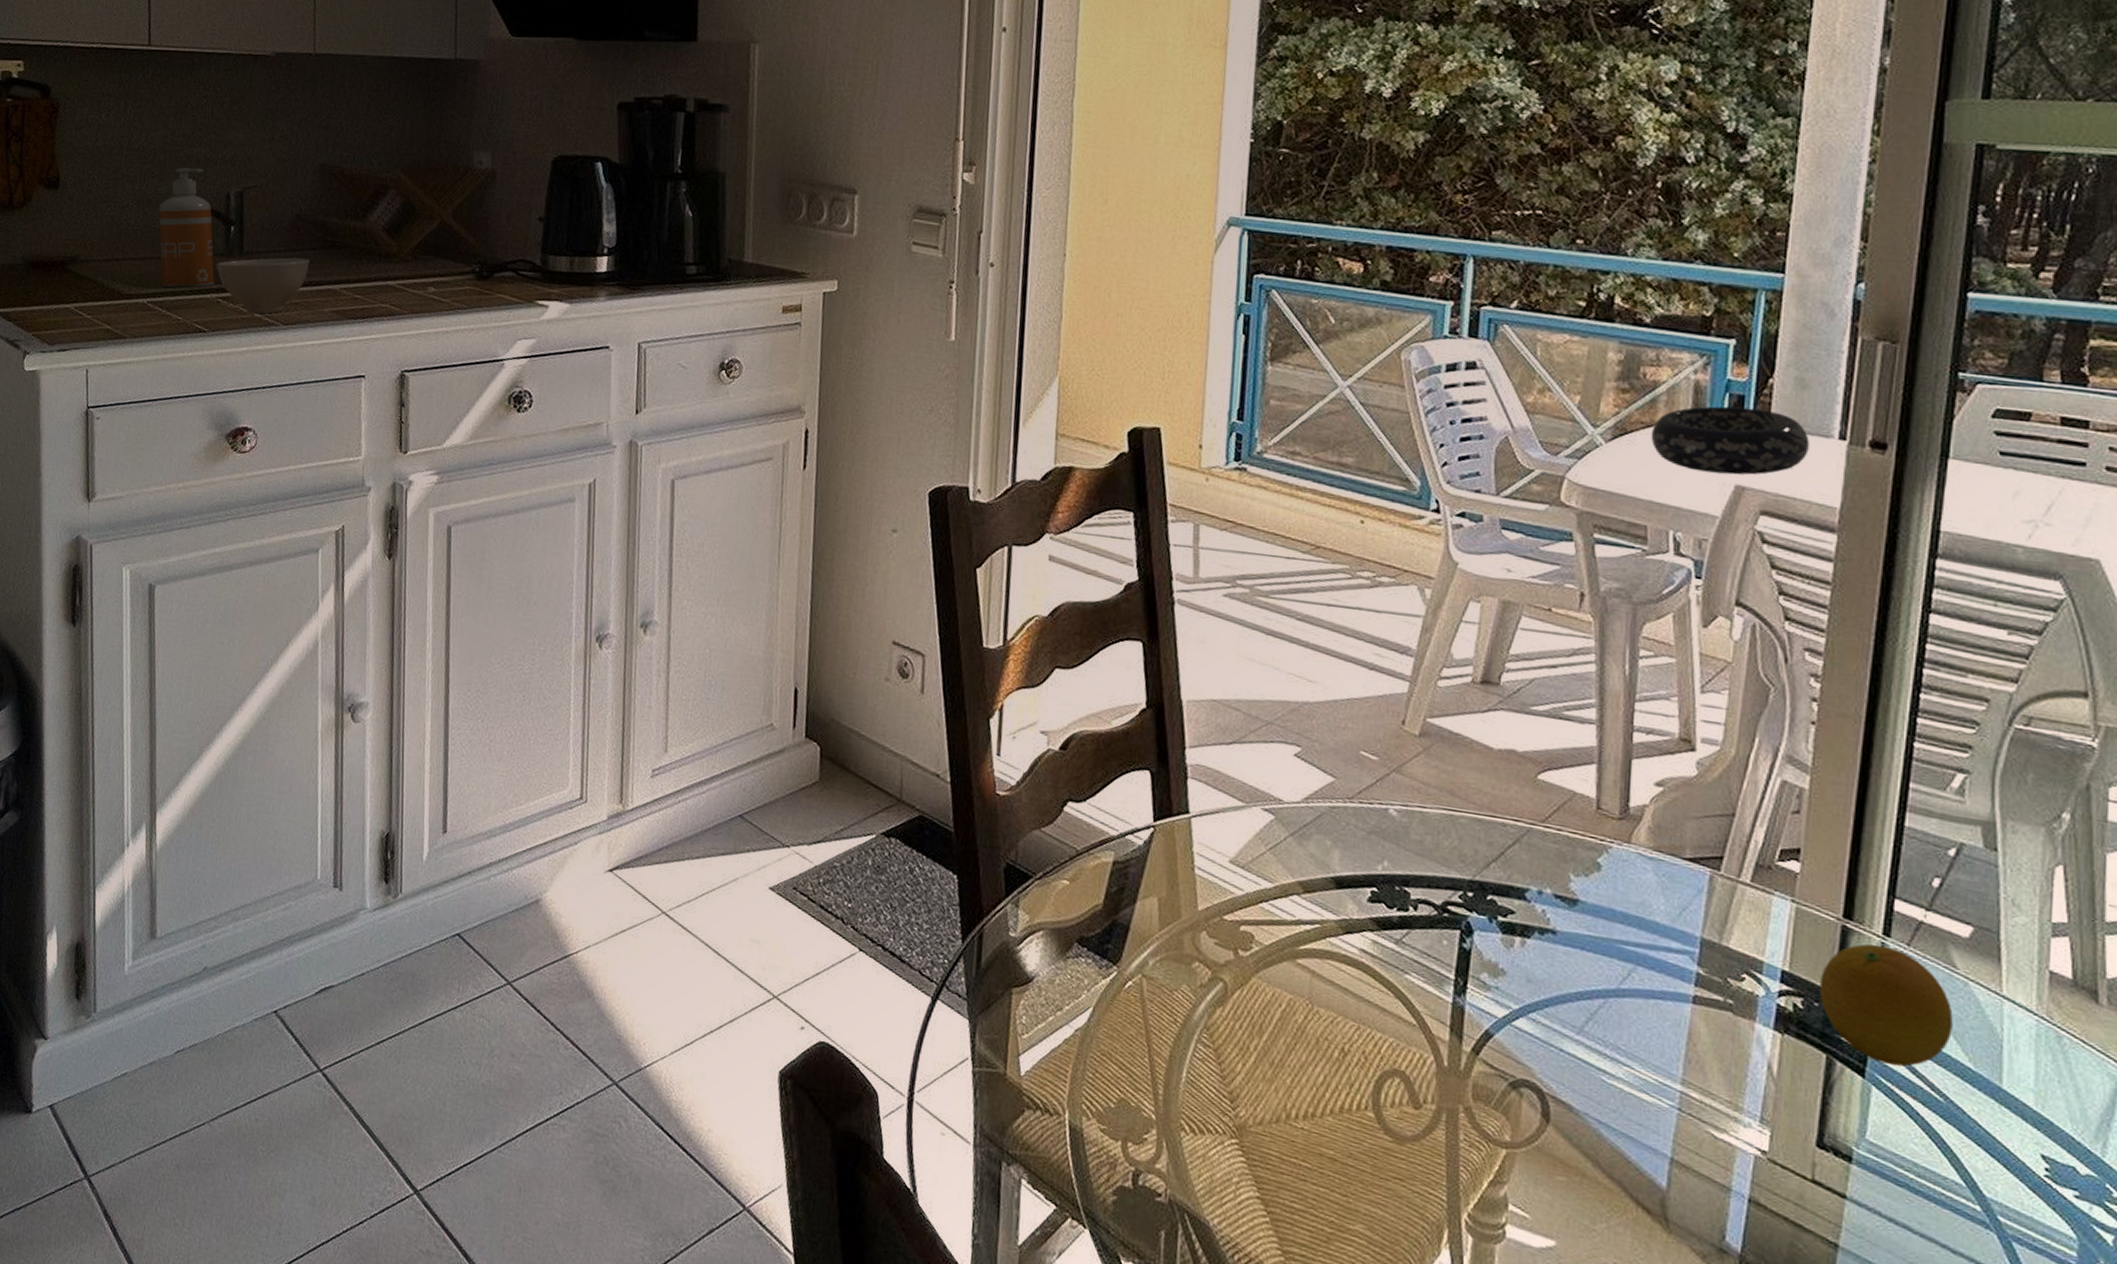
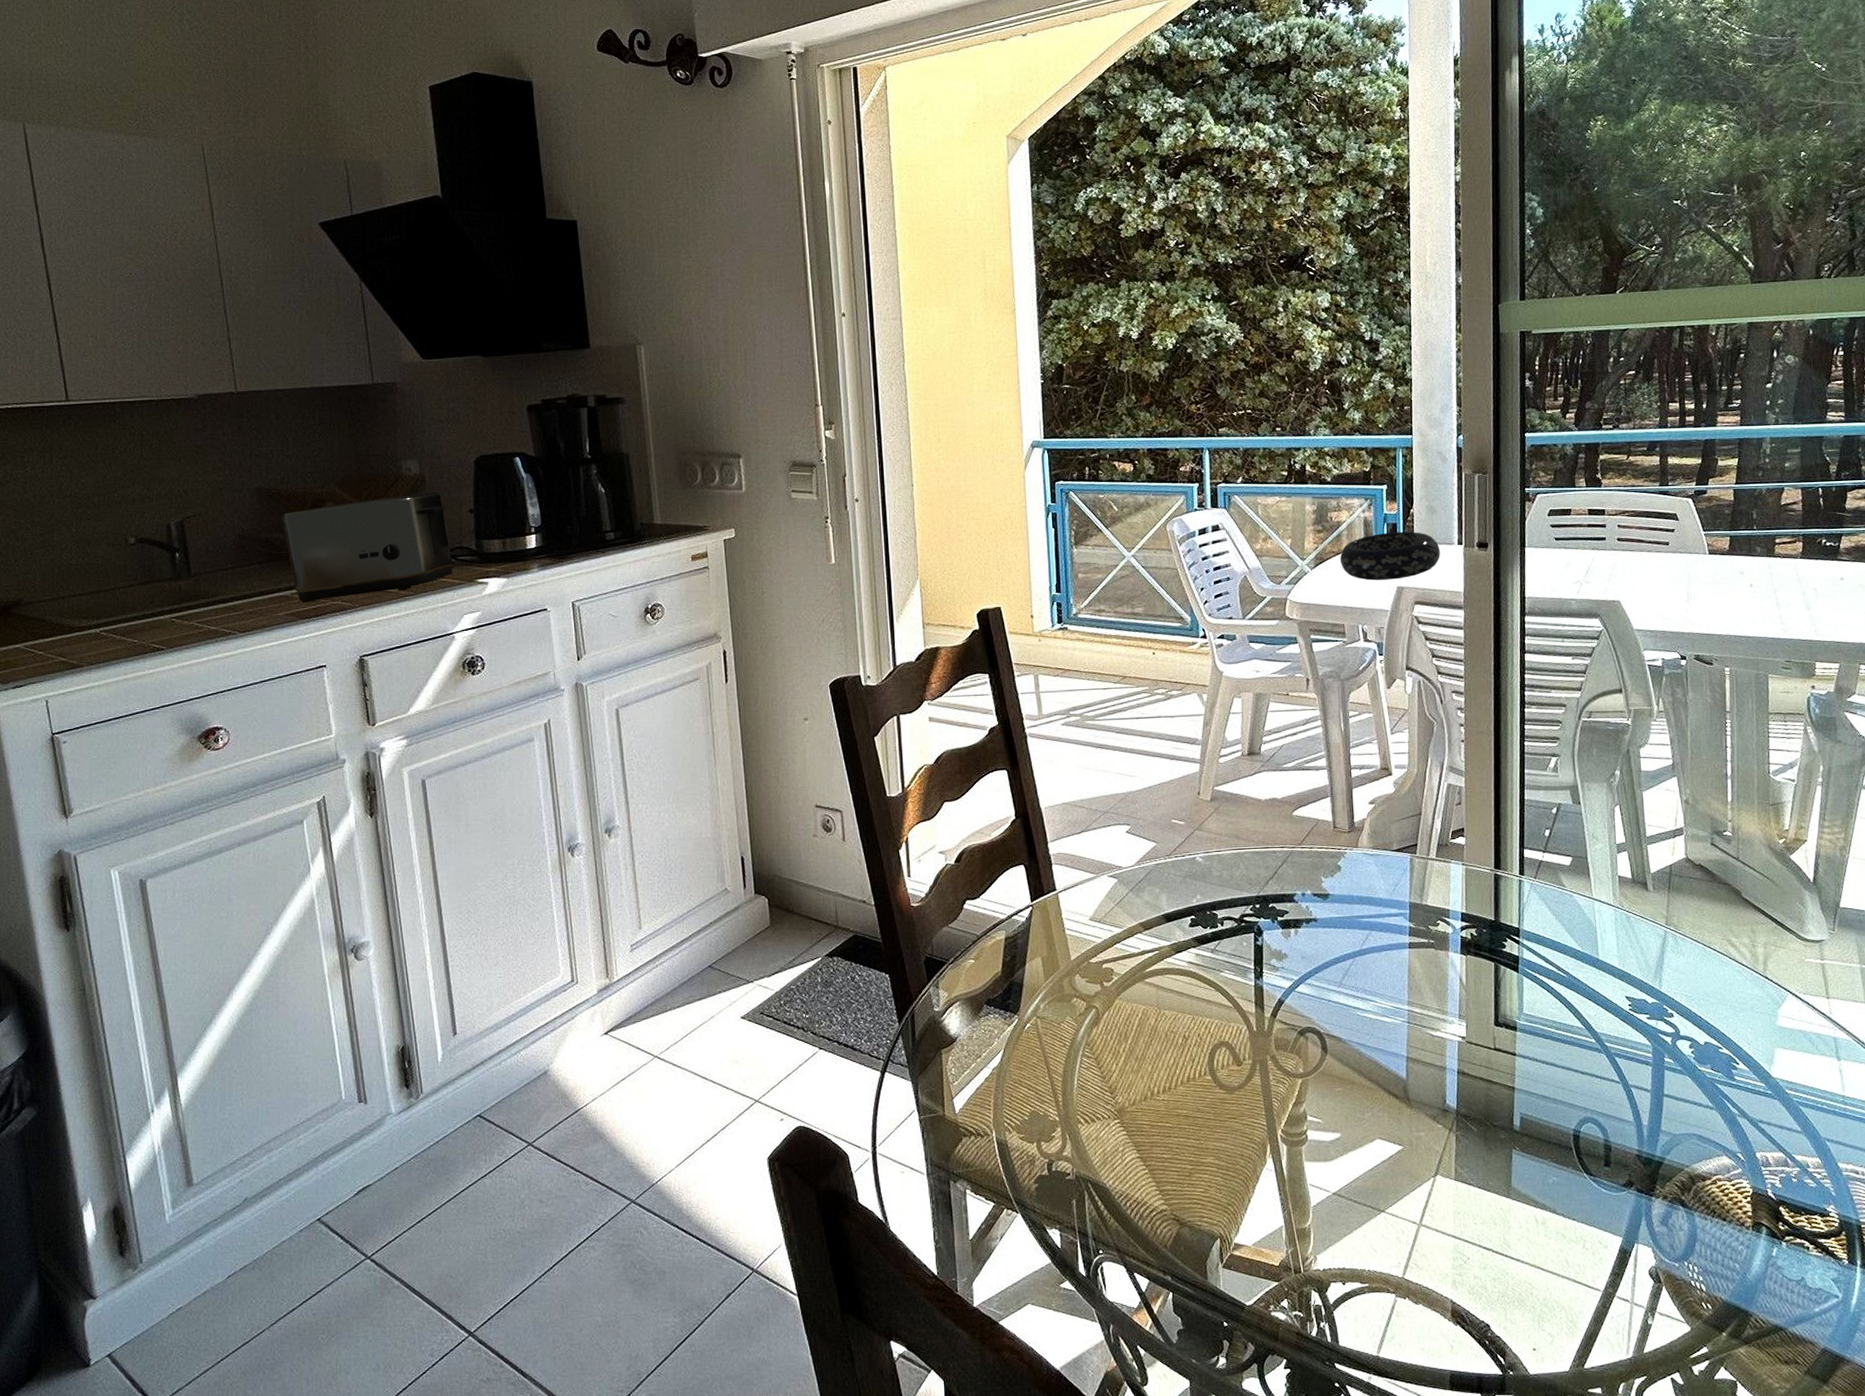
soap dispenser: present [158,167,215,289] -> none [100,506,166,617]
bowl: present [215,257,311,314] -> none [165,571,259,627]
toaster: none [341,190,514,302] -> present [282,491,453,604]
fruit: present [1820,943,1953,1067] -> none [1485,881,1567,960]

